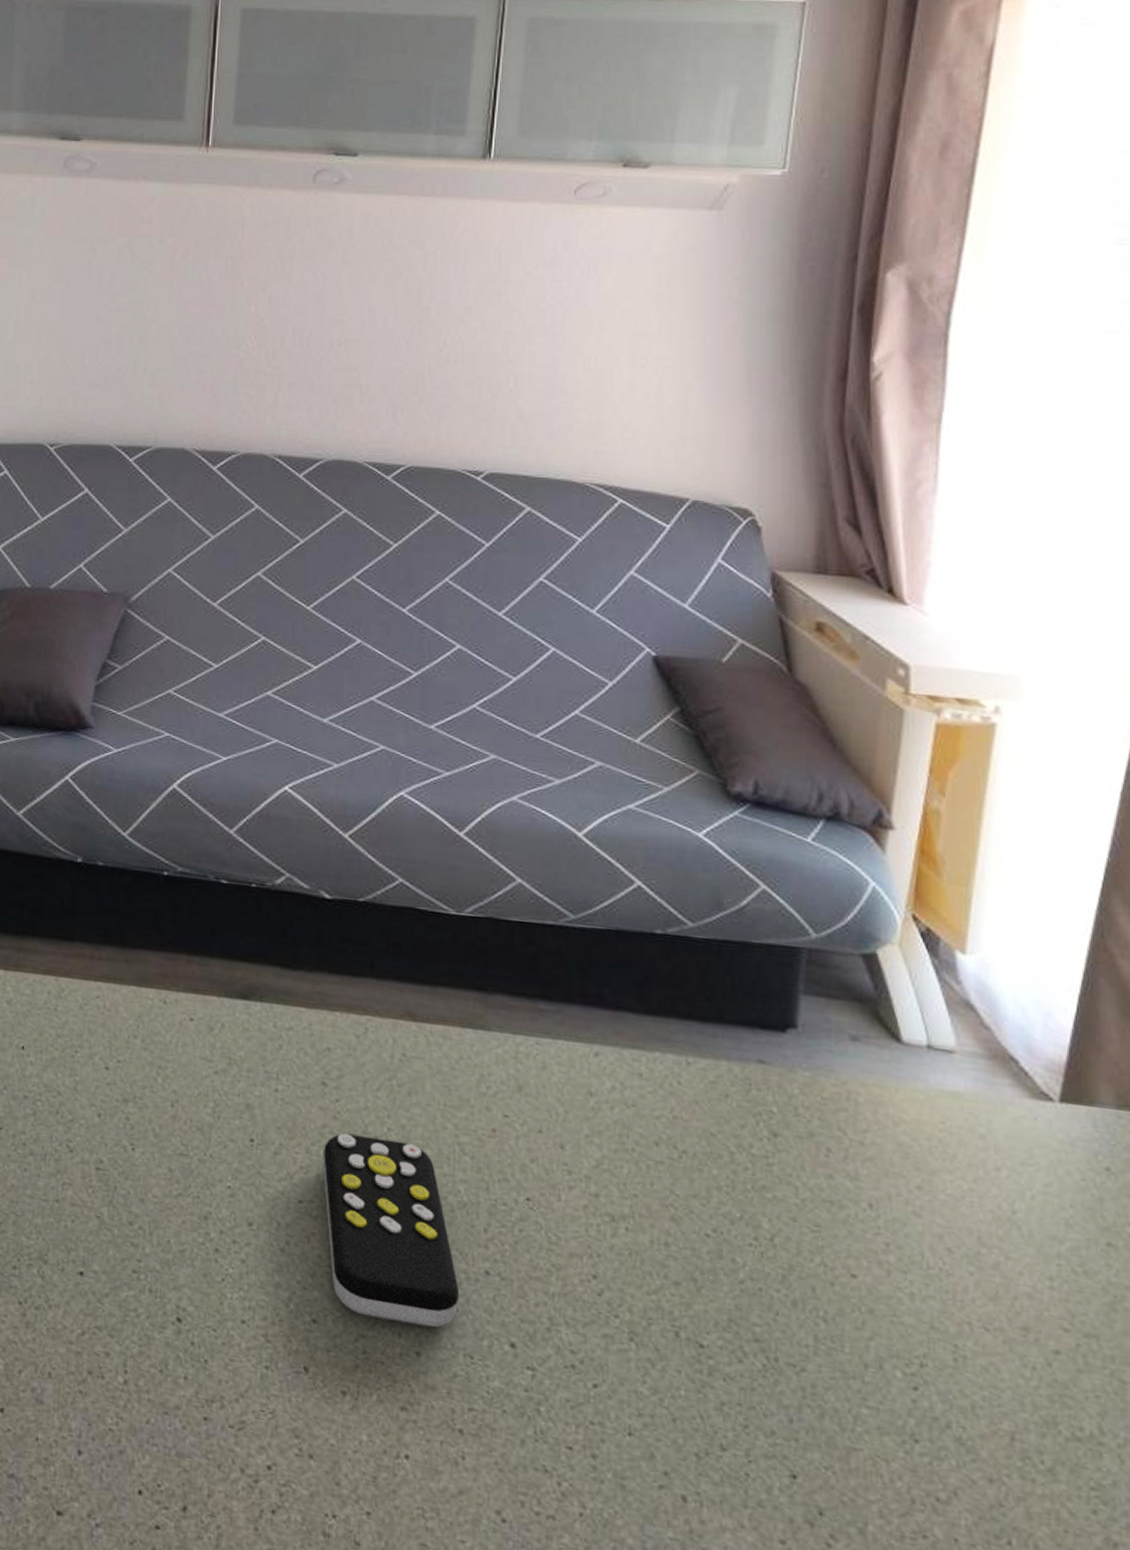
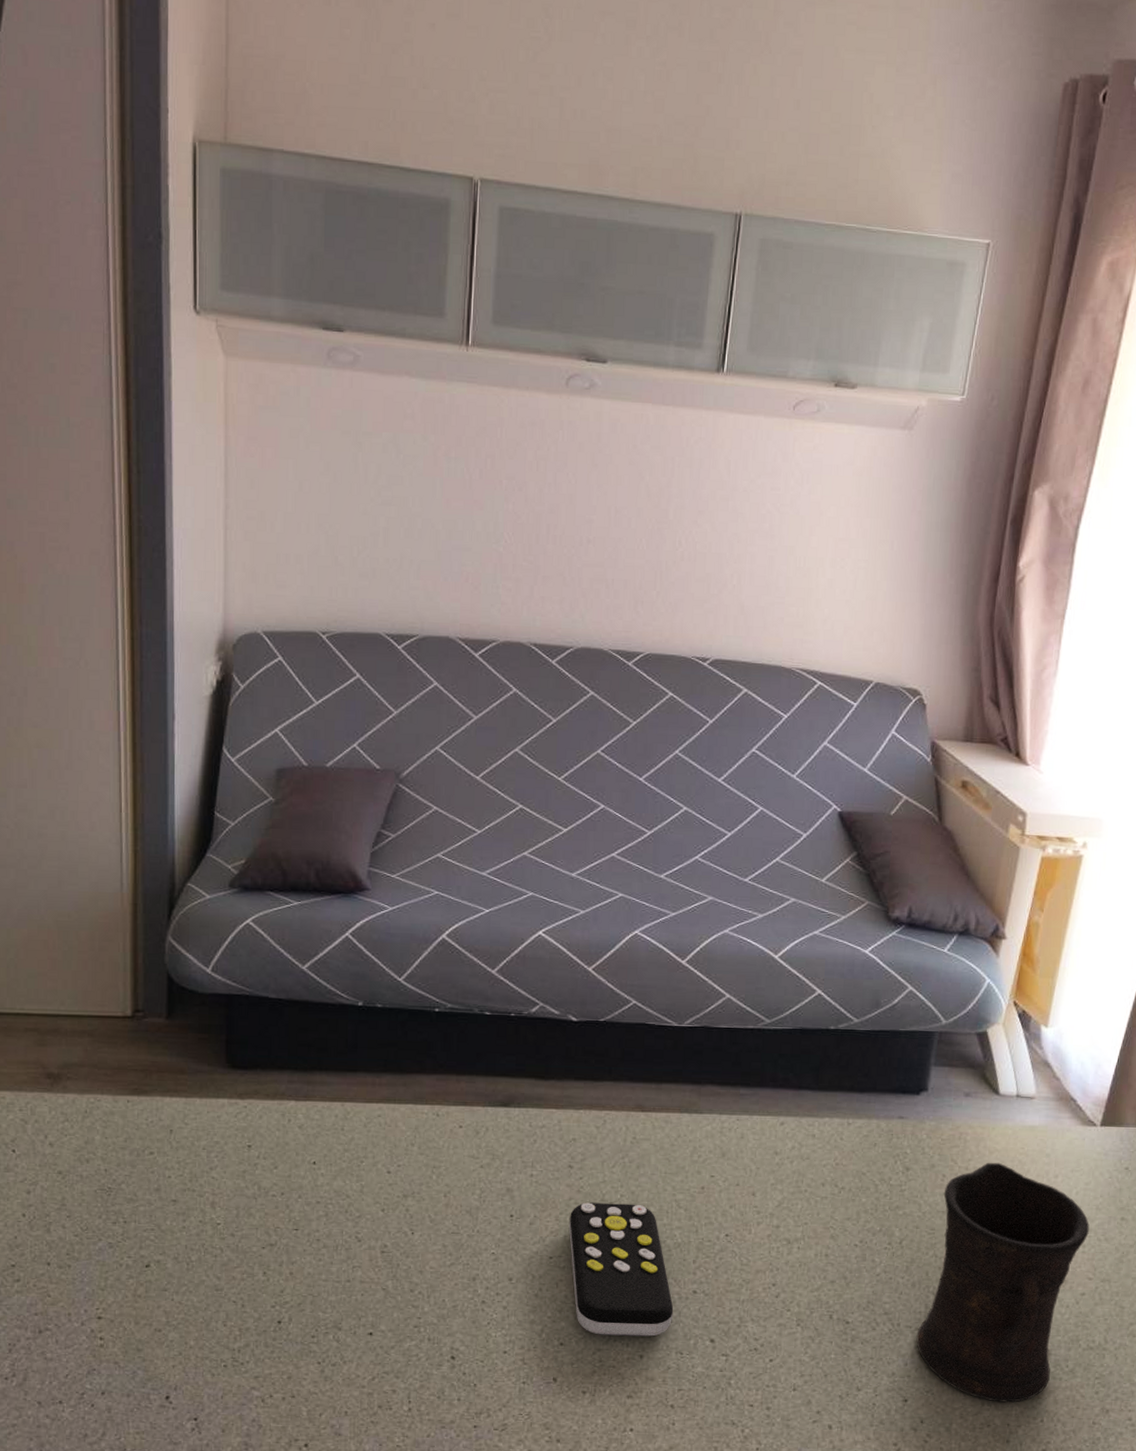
mug: none [804,1137,1057,1507] -> present [916,1162,1090,1403]

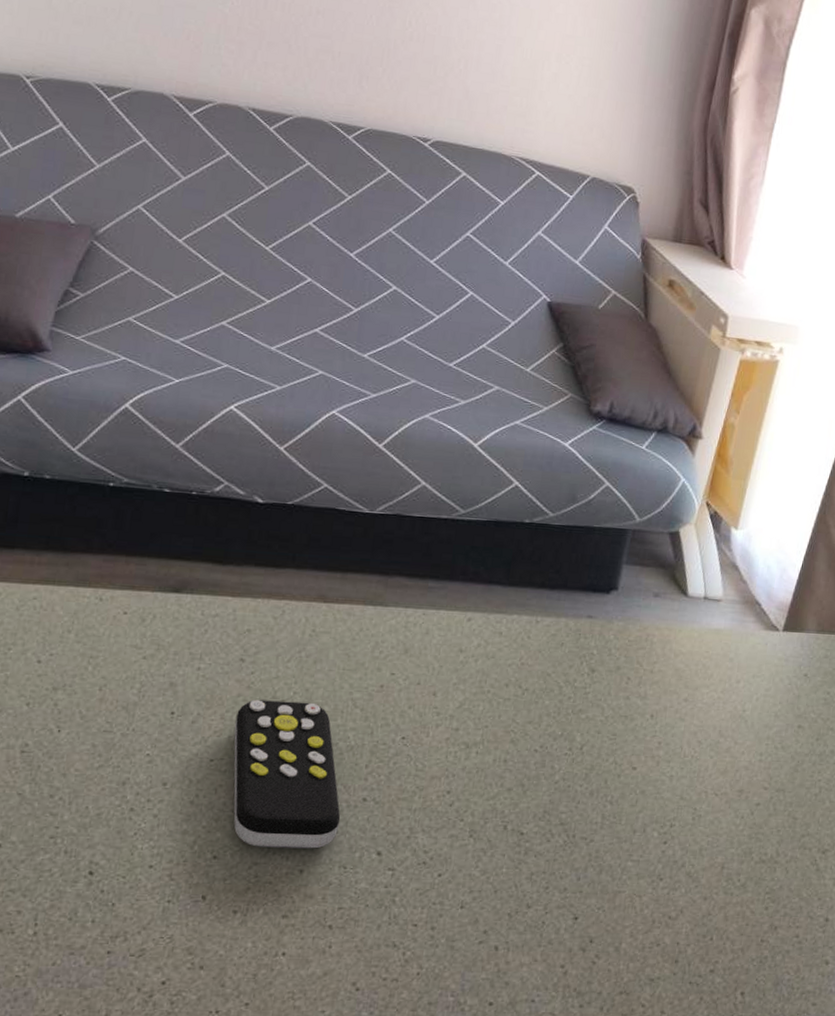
mug: present [916,1162,1090,1403] -> none [590,665,768,920]

